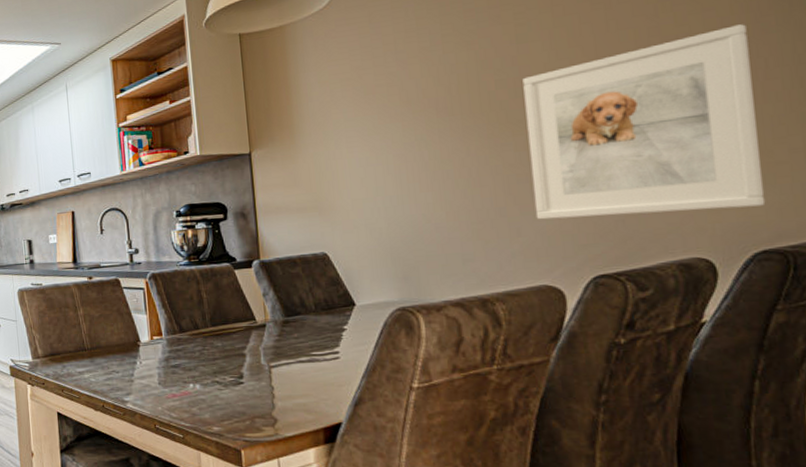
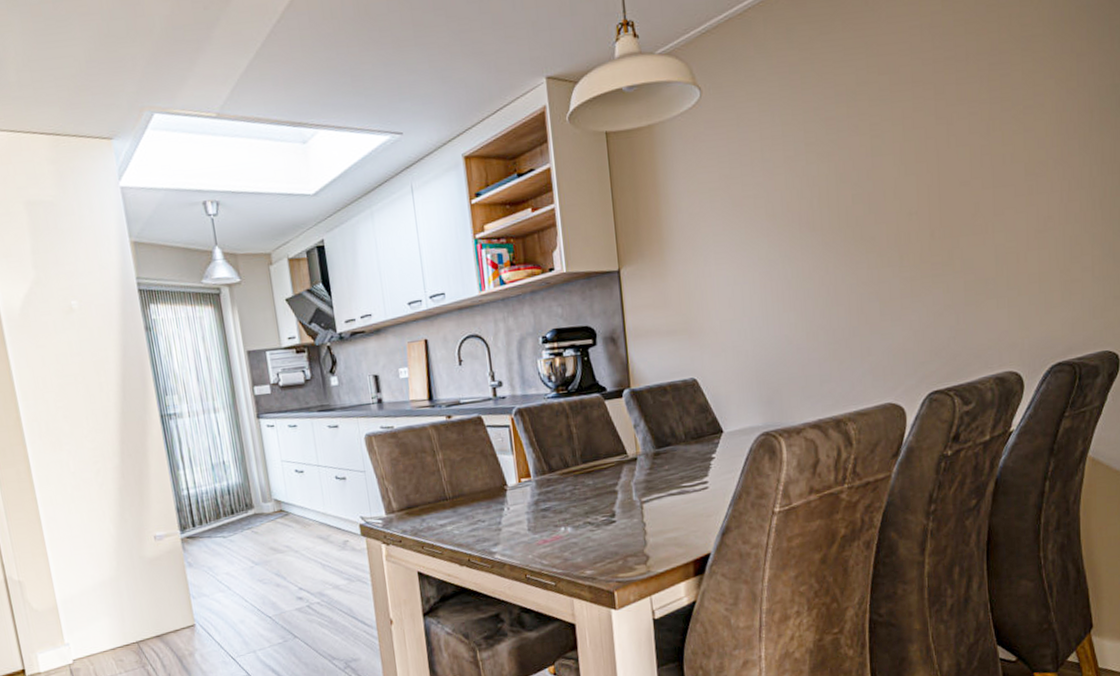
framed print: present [522,24,766,220] -> none [876,146,1062,339]

